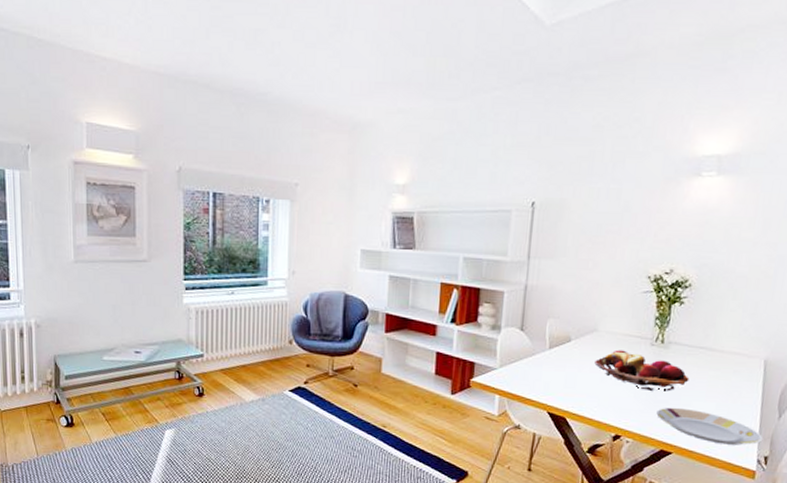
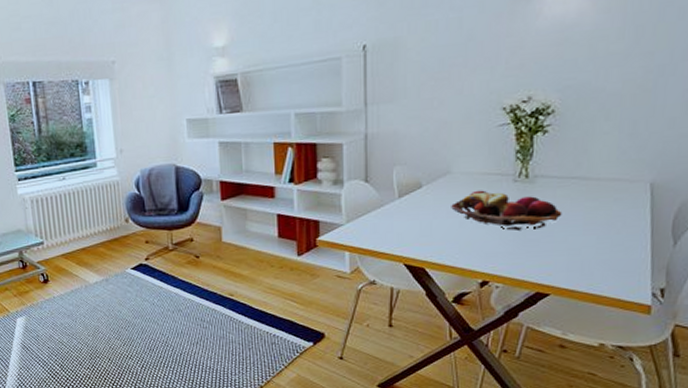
plate: present [656,407,762,445] -> none [527,245,656,280]

